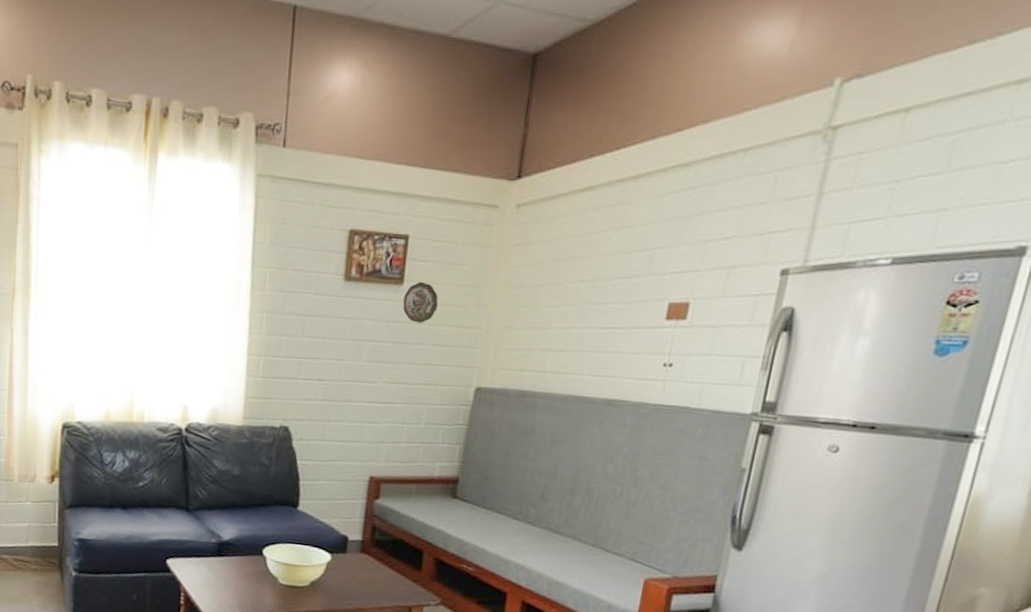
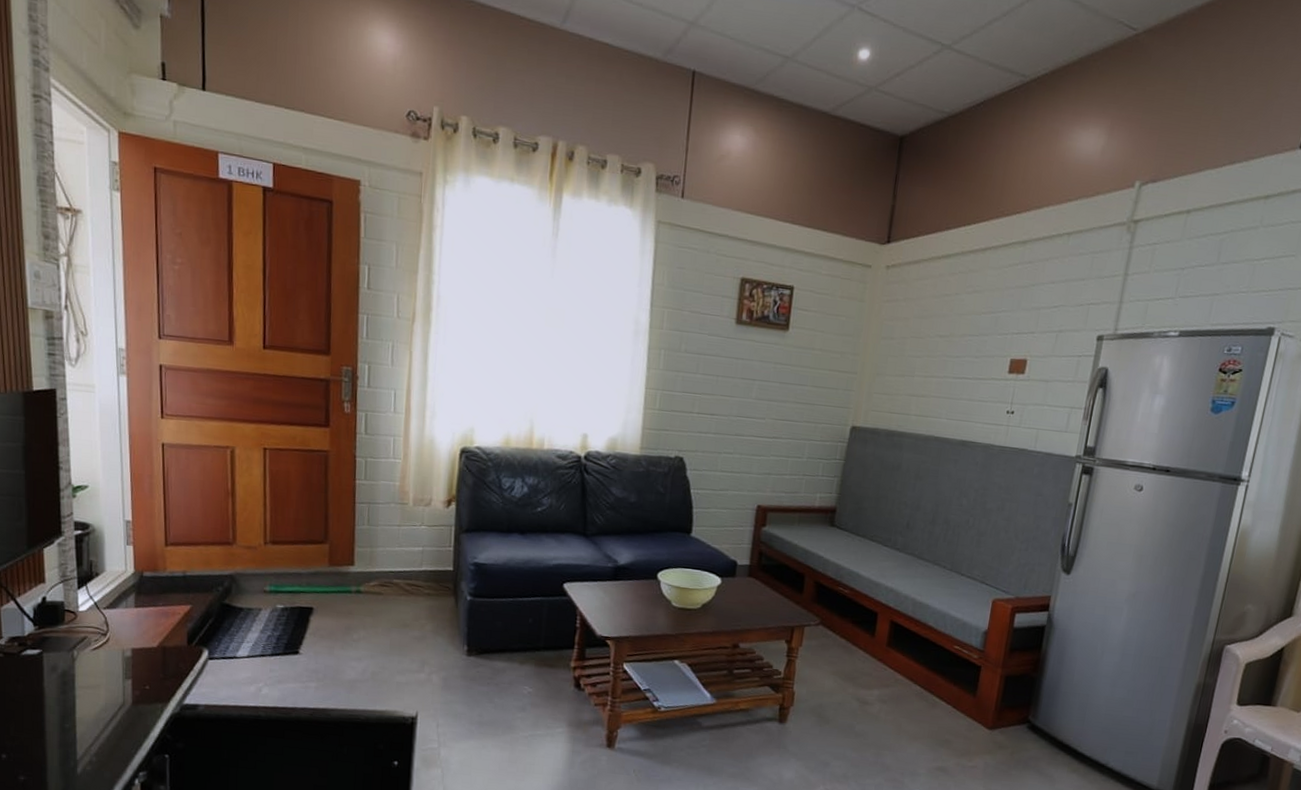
decorative plate: present [402,281,439,323] -> none [788,328,819,367]

